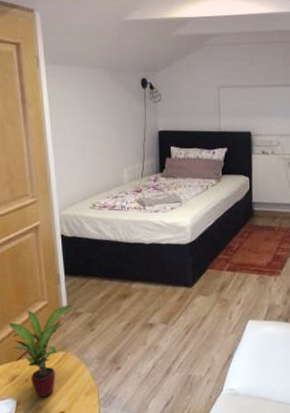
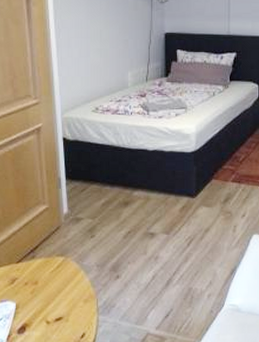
potted plant: present [8,305,72,397] -> none [9,210,73,301]

